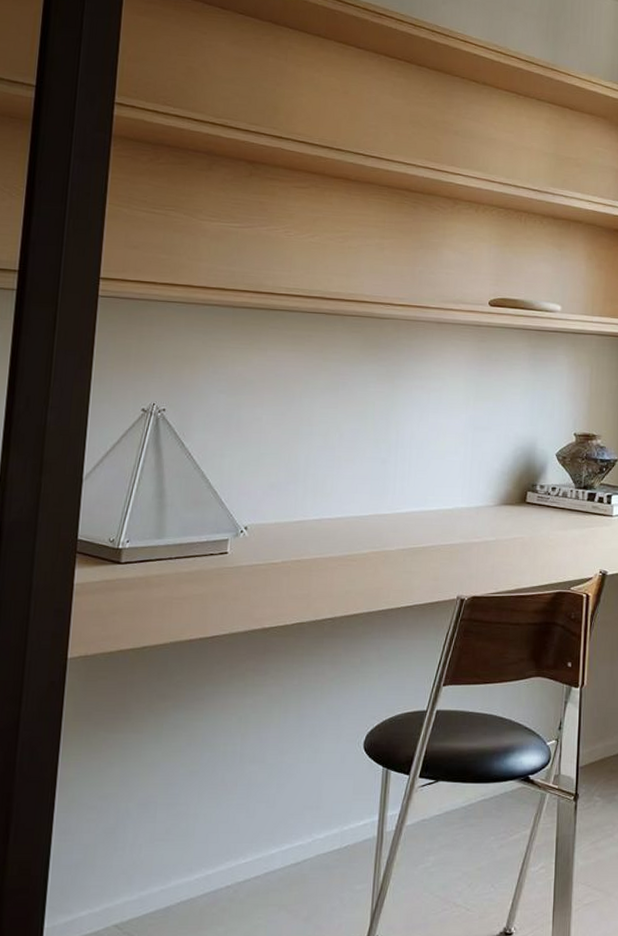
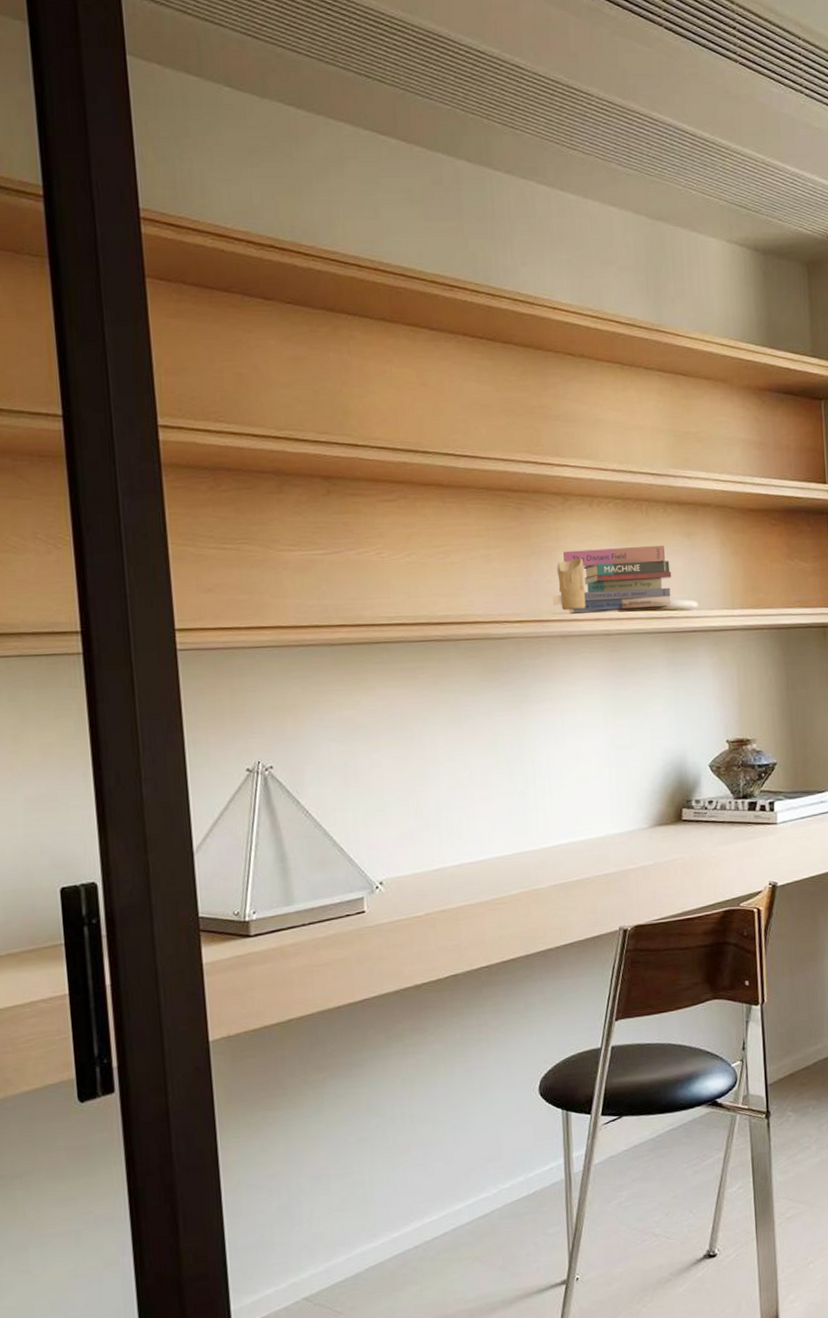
books: none [433,248,541,308] -> present [553,545,672,615]
candle: none [439,255,464,301] -> present [557,558,586,611]

